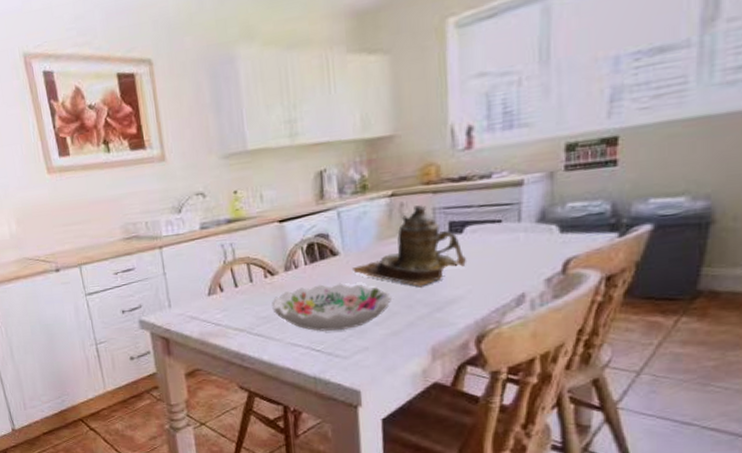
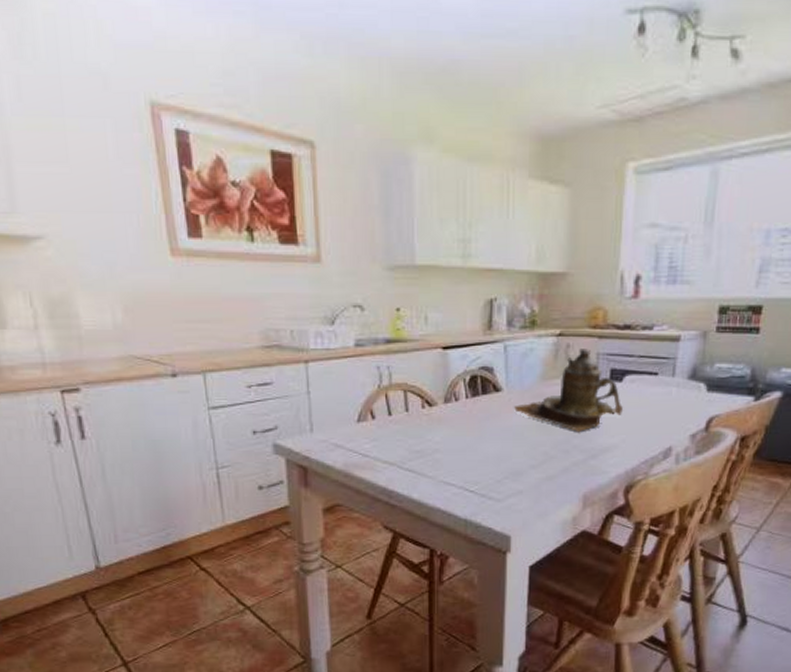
decorative bowl: present [272,282,391,332] -> none [427,421,549,472]

